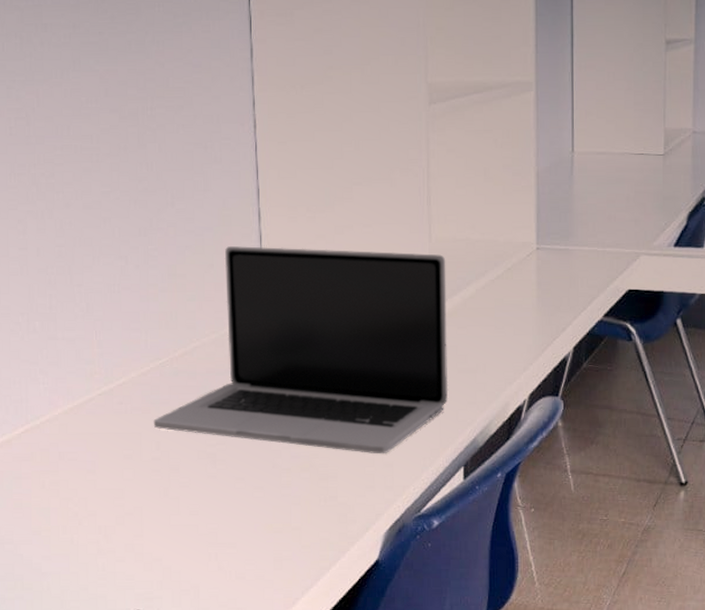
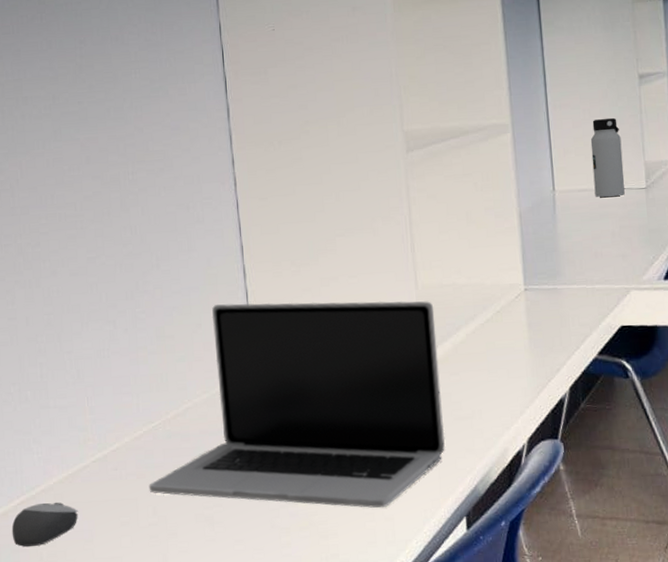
computer mouse: none [15,432,83,474] -> present [11,502,79,547]
water bottle: none [612,82,643,162] -> present [590,117,625,197]

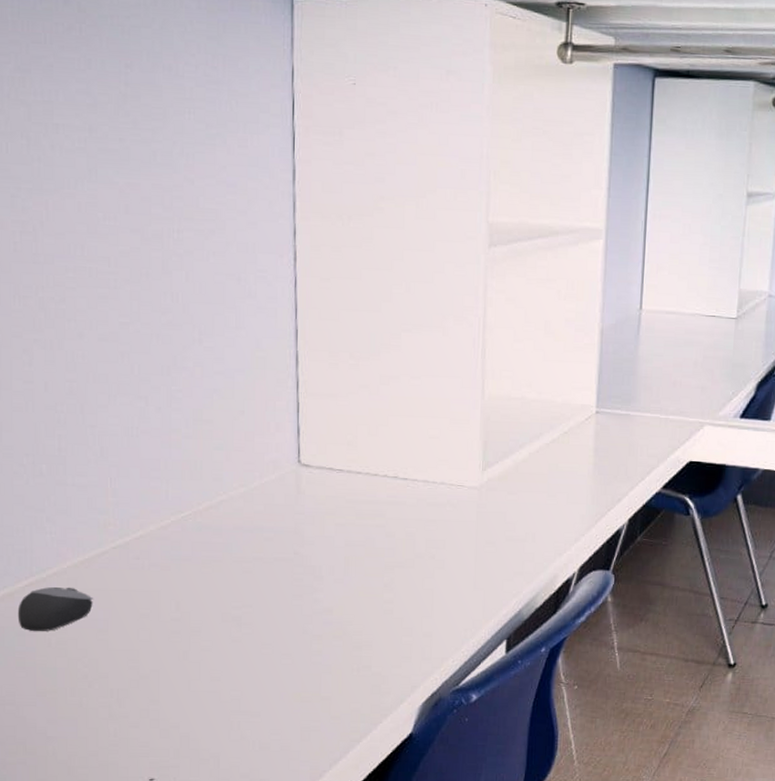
laptop: present [149,301,445,508] -> none [173,392,499,624]
water bottle: present [590,117,625,197] -> none [683,236,719,324]

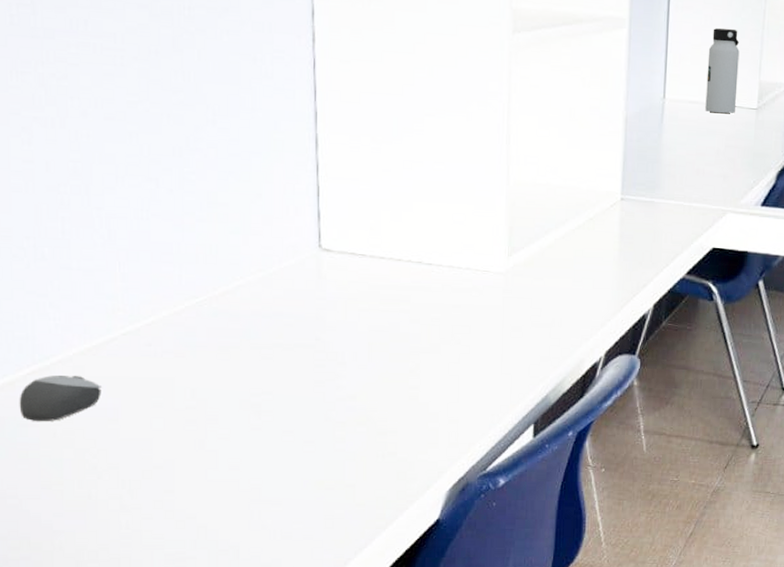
water bottle: none [683,236,719,324] -> present [705,28,740,114]

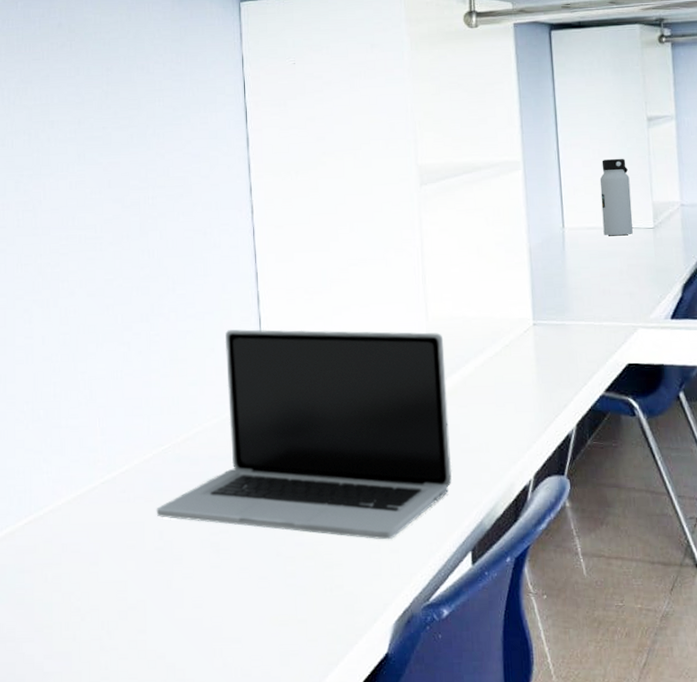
computer mouse: present [19,374,103,421] -> none [18,523,86,567]
laptop: none [188,175,524,410] -> present [156,329,452,540]

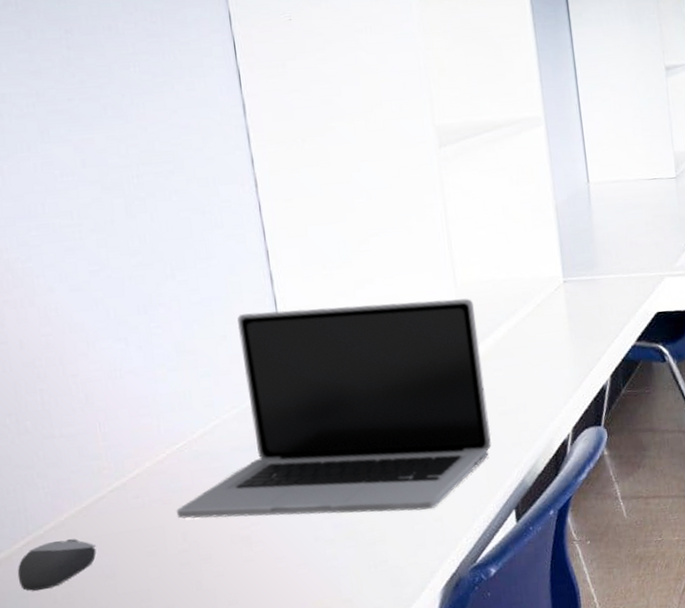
computer mouse: none [18,523,86,567] -> present [17,539,97,591]
water bottle: present [599,158,633,236] -> none [621,109,656,188]

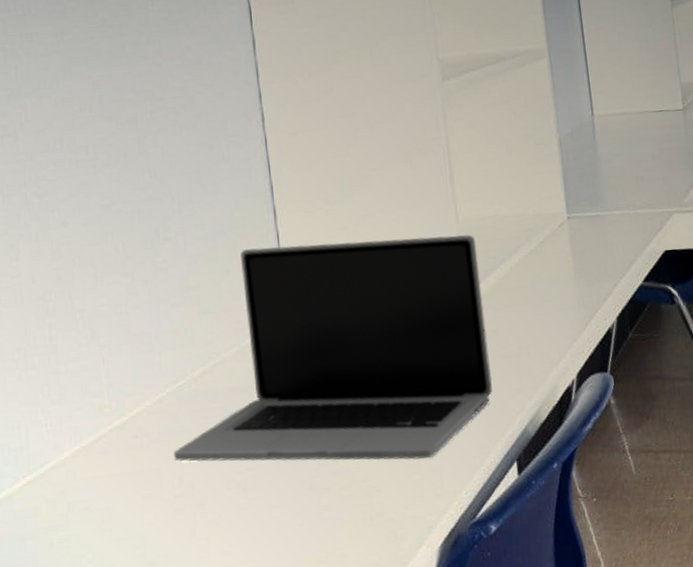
computer mouse: present [17,539,97,591] -> none [16,479,95,534]

